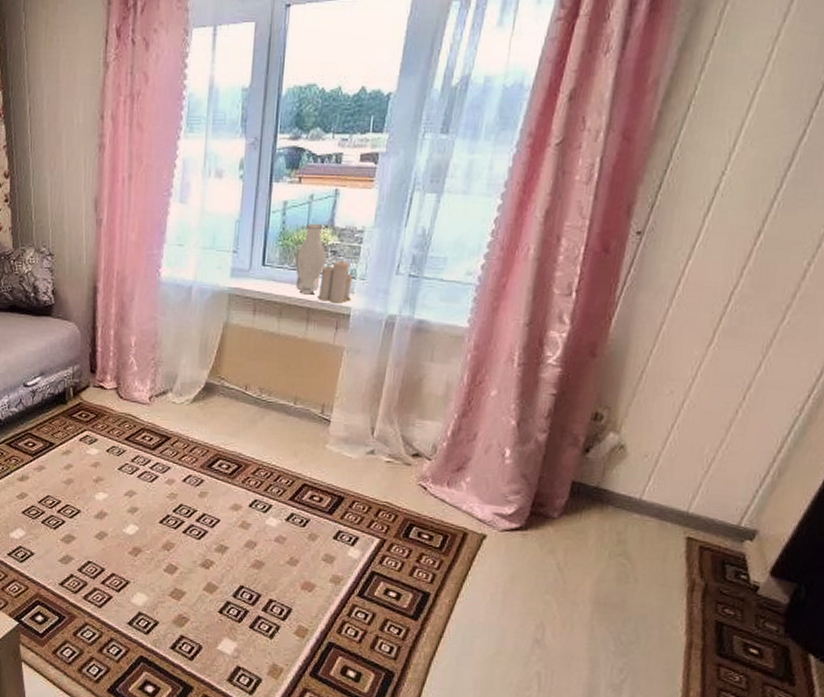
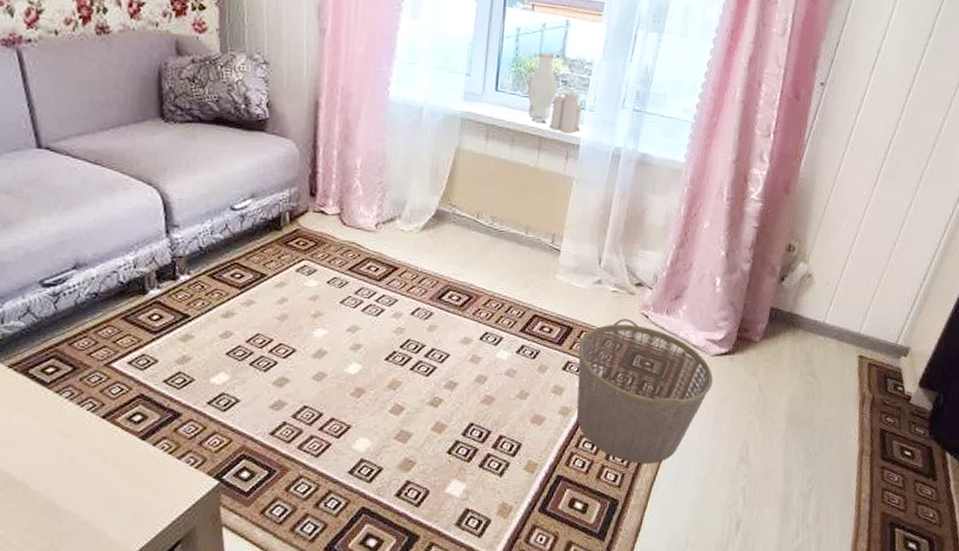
basket: none [348,490,502,639] -> present [576,319,714,463]

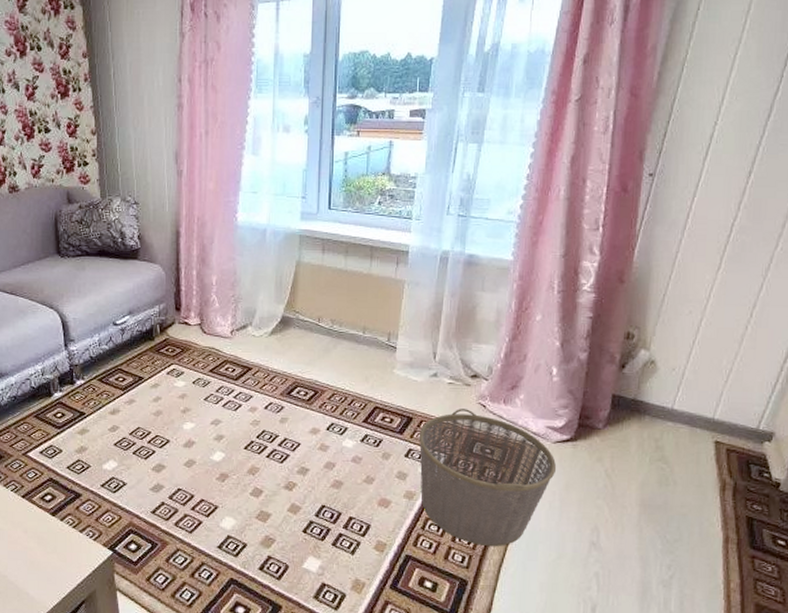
vase: present [527,52,558,123] -> none [357,172,385,234]
candle: present [549,89,582,135] -> none [379,202,409,243]

